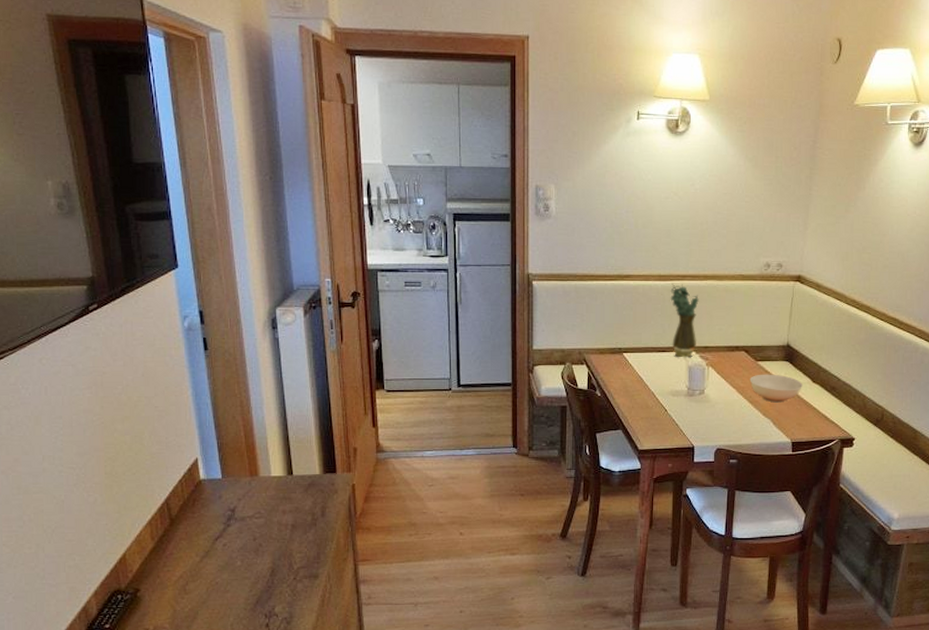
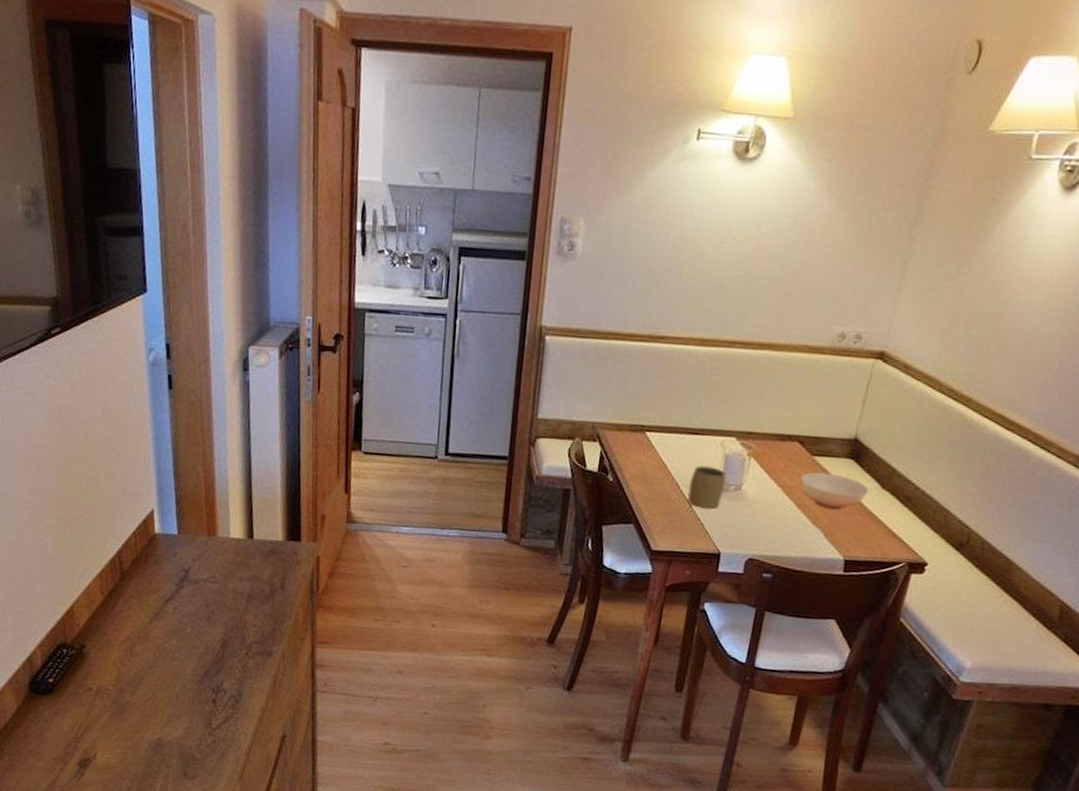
mug: none [662,377,691,411] -> present [687,465,726,508]
vase: present [670,284,699,358] -> none [707,351,749,445]

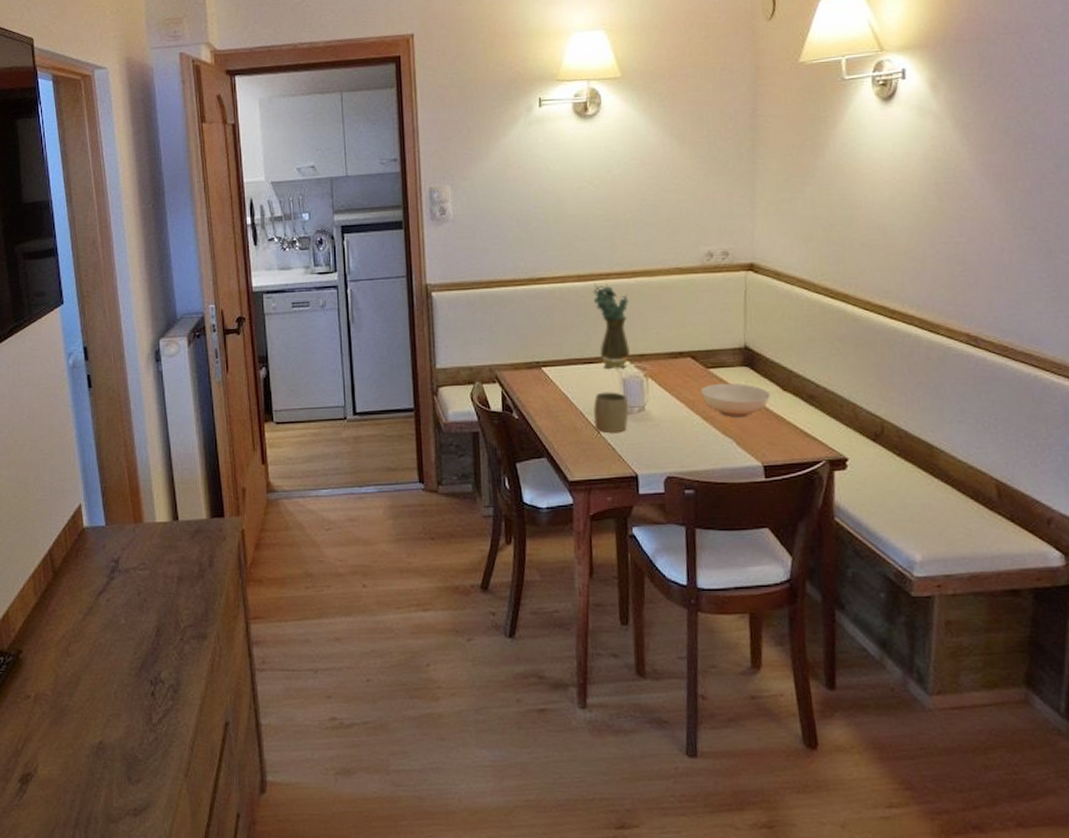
vase: none [707,351,749,445] -> present [593,284,630,370]

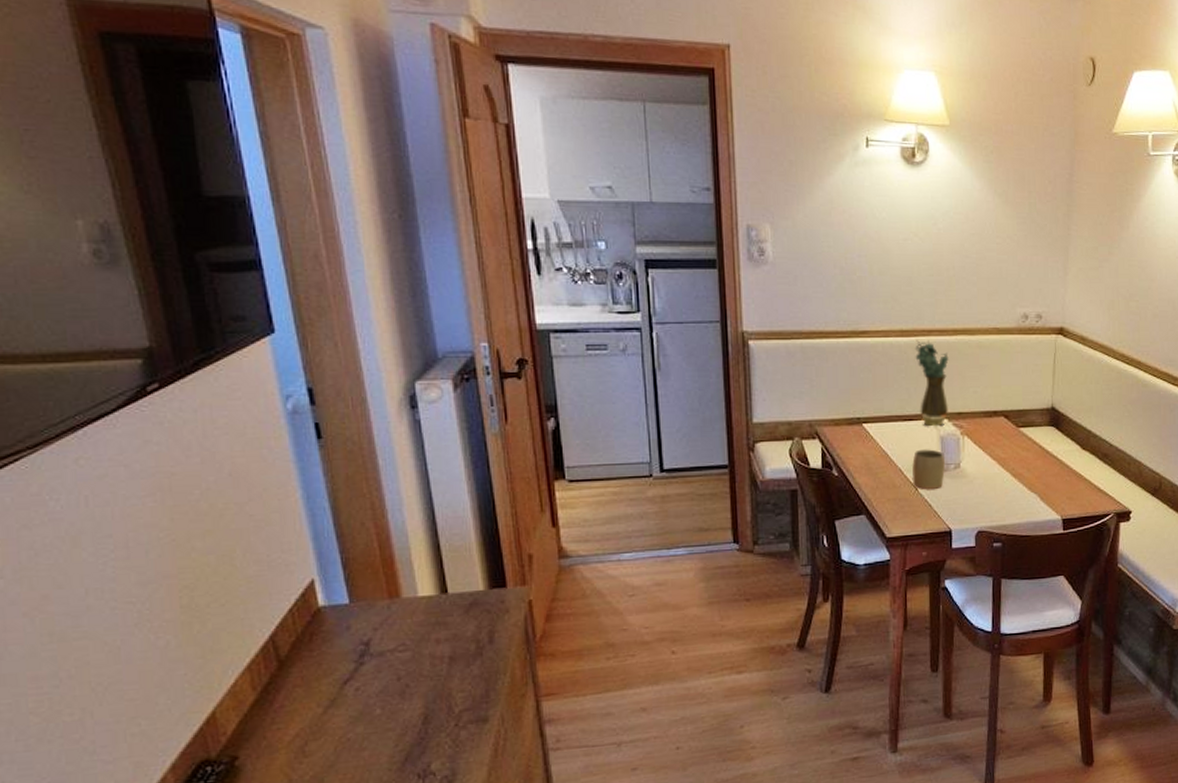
bowl: present [700,383,771,418] -> none [1011,441,1072,475]

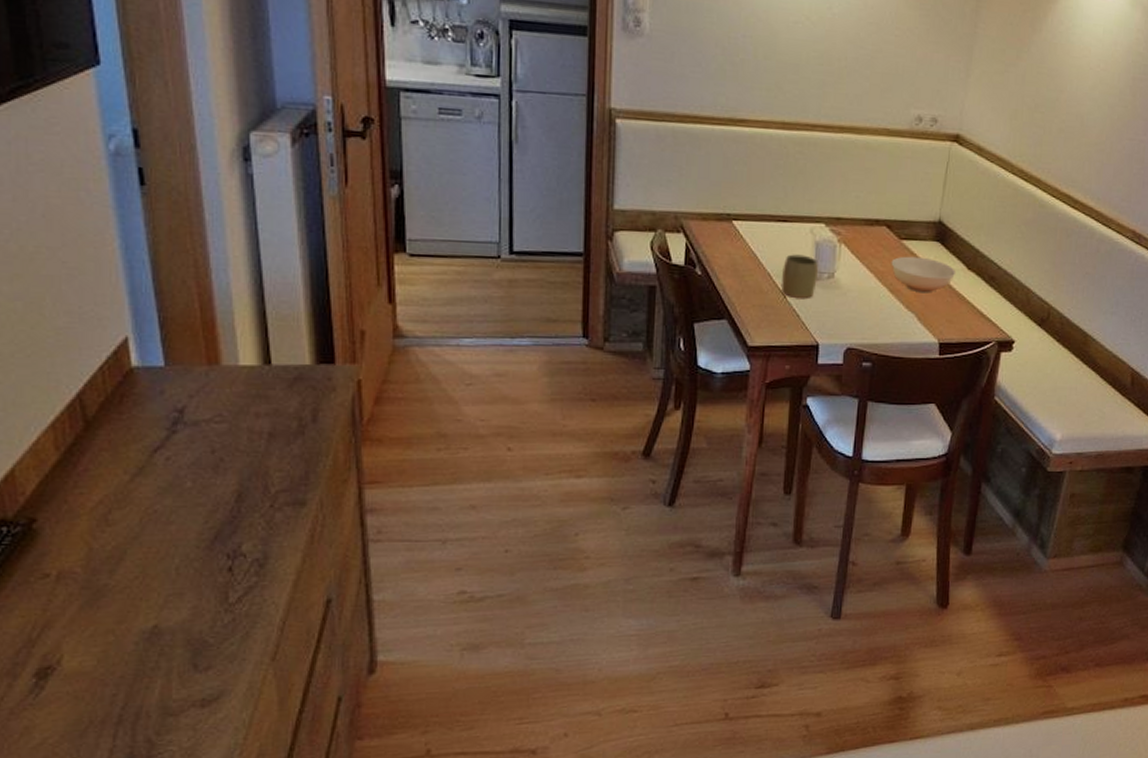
vase: present [915,340,949,427] -> none [795,135,832,231]
bowl: none [1011,441,1072,475] -> present [891,256,957,293]

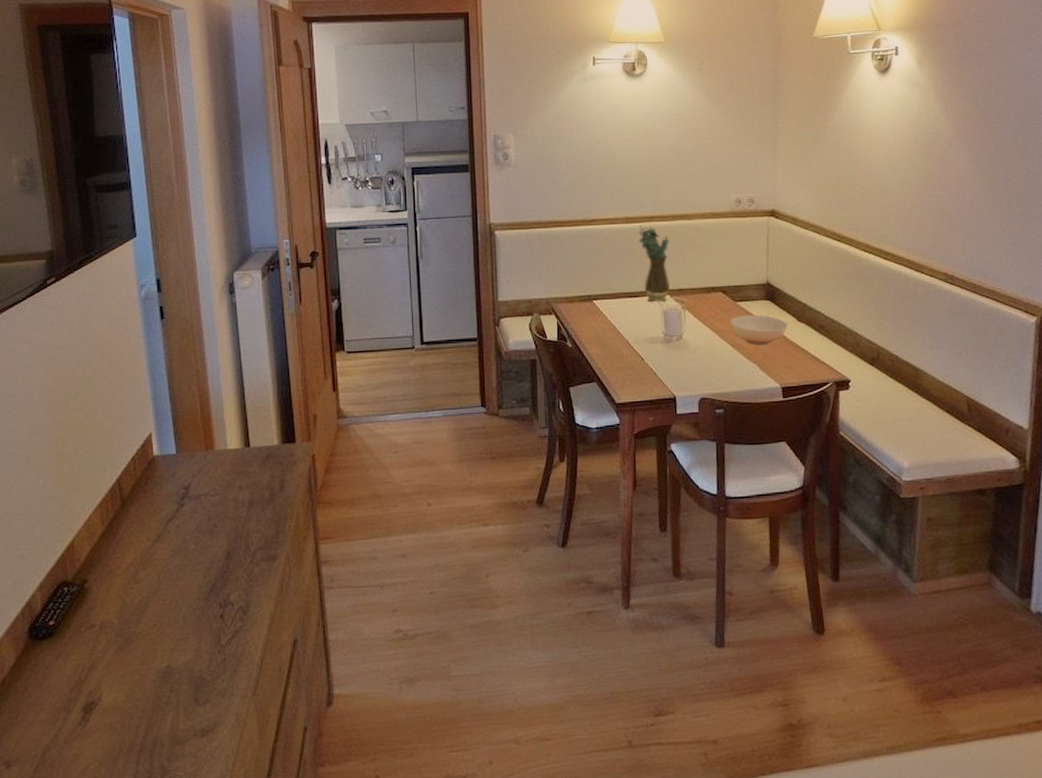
mug: present [780,254,818,298] -> none [638,322,668,359]
vase: none [795,135,832,231] -> present [638,225,670,303]

